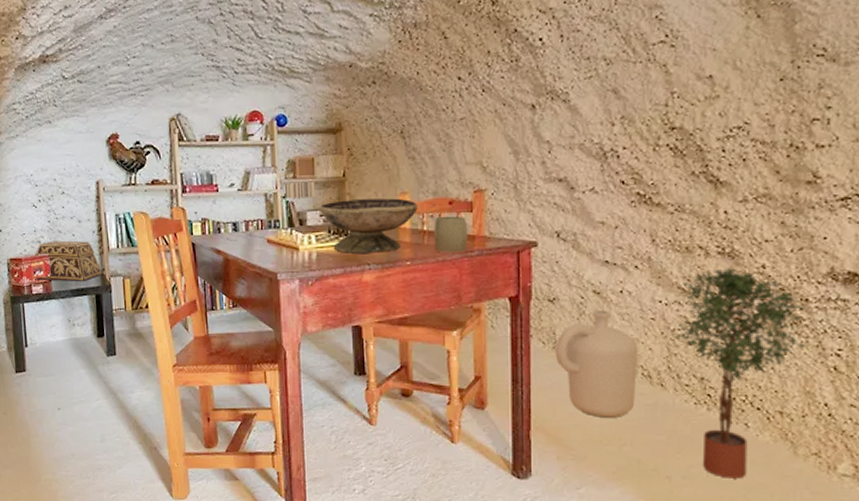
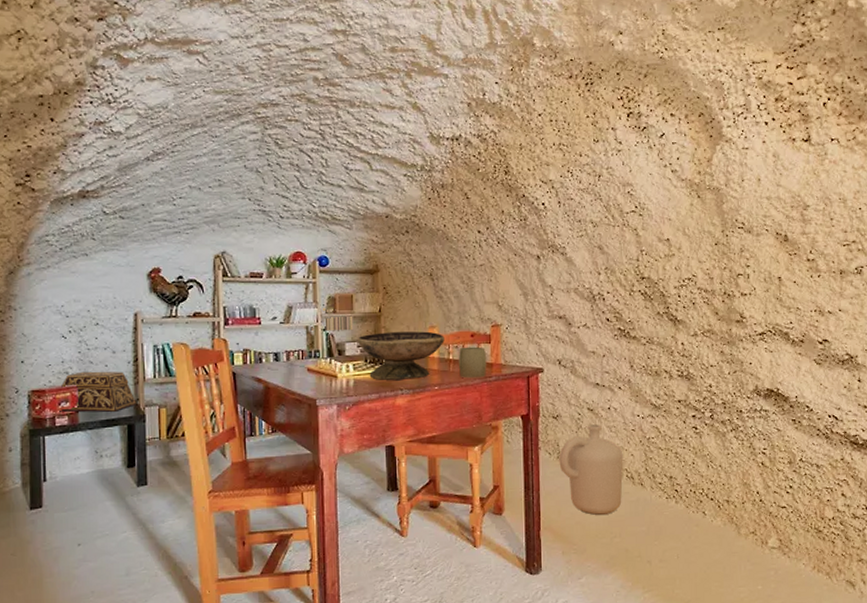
potted tree: present [675,266,806,479] -> none [650,386,742,558]

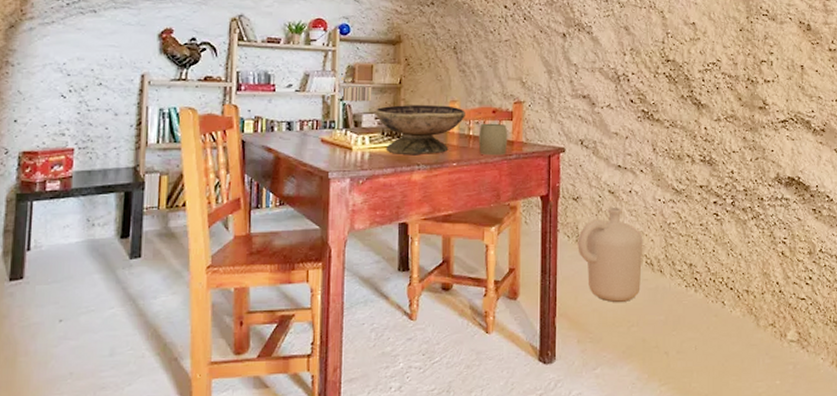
decorative box: present [59,371,136,412] -> none [51,134,136,177]

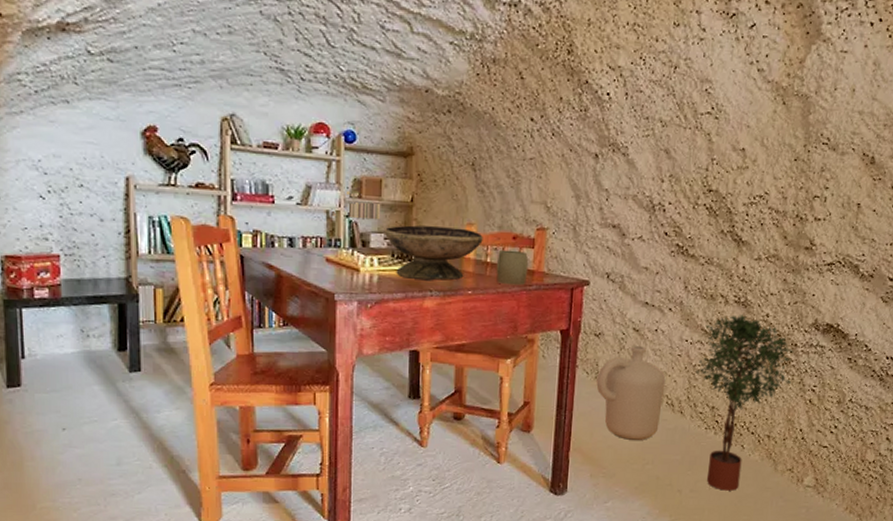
potted tree: none [671,172,763,350] -> present [695,314,794,491]

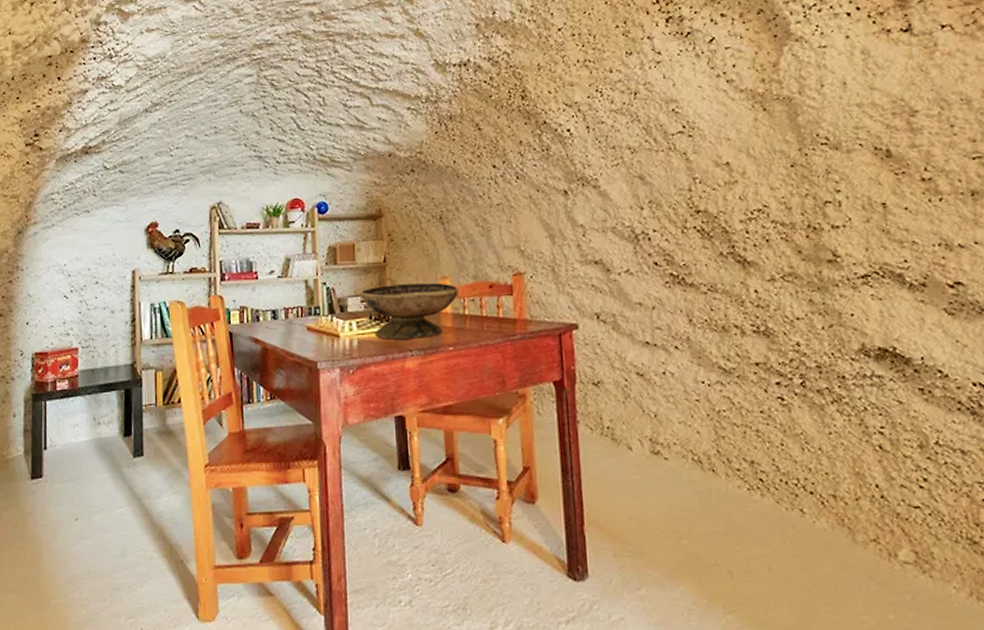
books: present [330,190,381,220] -> none [308,258,356,286]
mug: present [496,249,529,286] -> none [475,299,510,337]
water jug: present [596,345,666,440] -> none [603,392,688,508]
potted tree: present [695,314,794,491] -> none [721,345,849,571]

